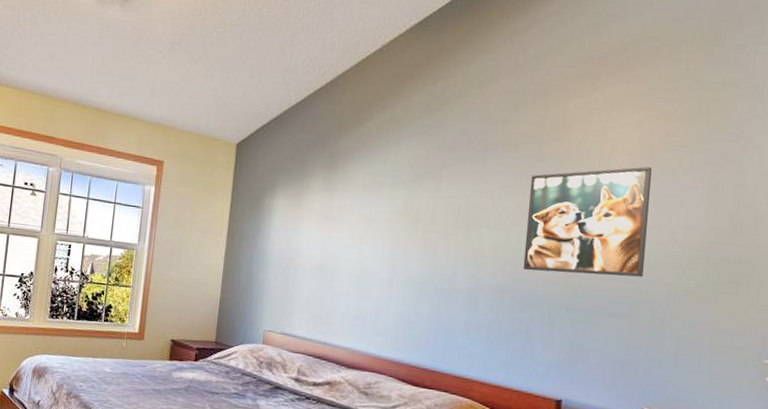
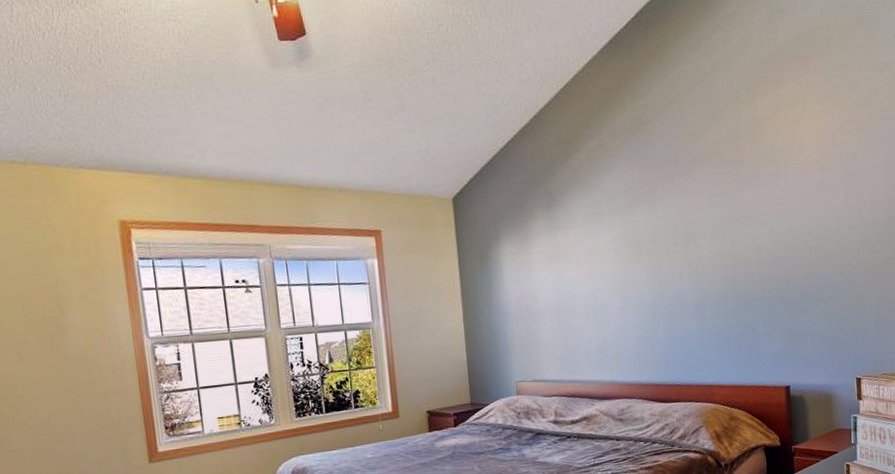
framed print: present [523,167,653,278] -> none [735,155,842,273]

